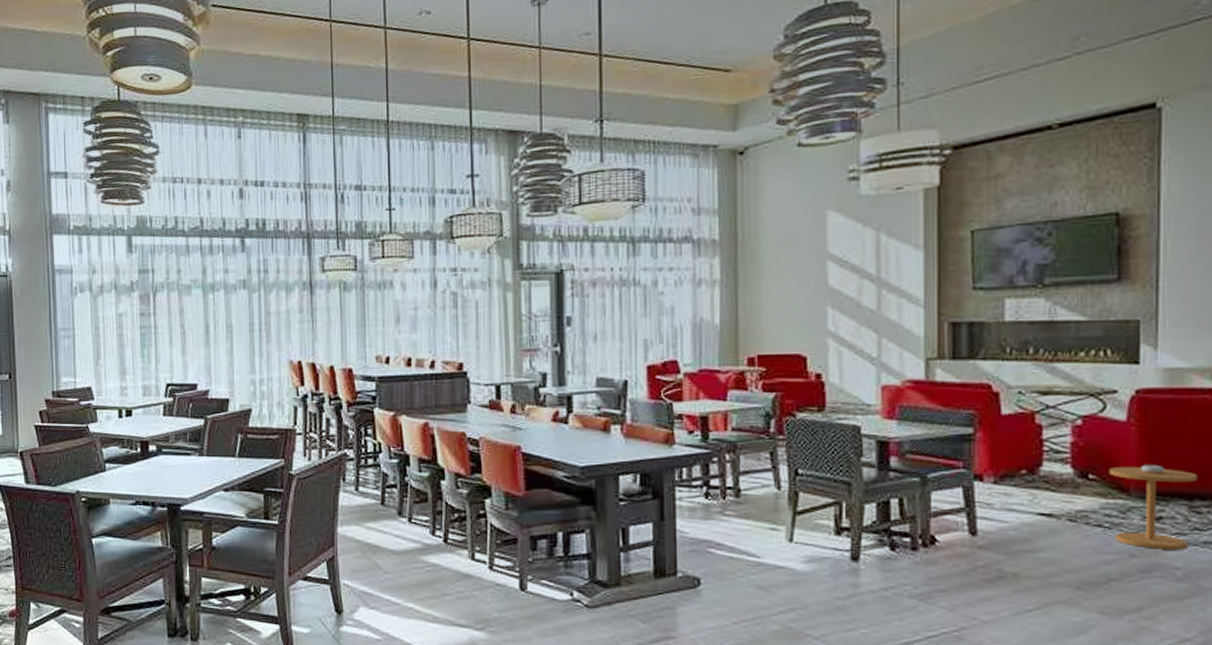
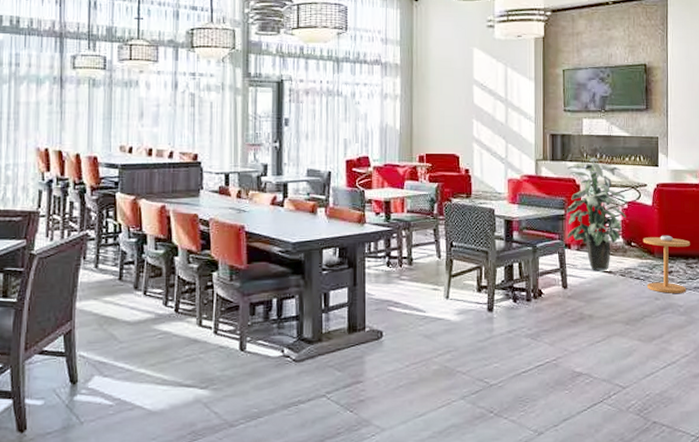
indoor plant: none [975,354,1079,514] -> present [566,158,626,271]

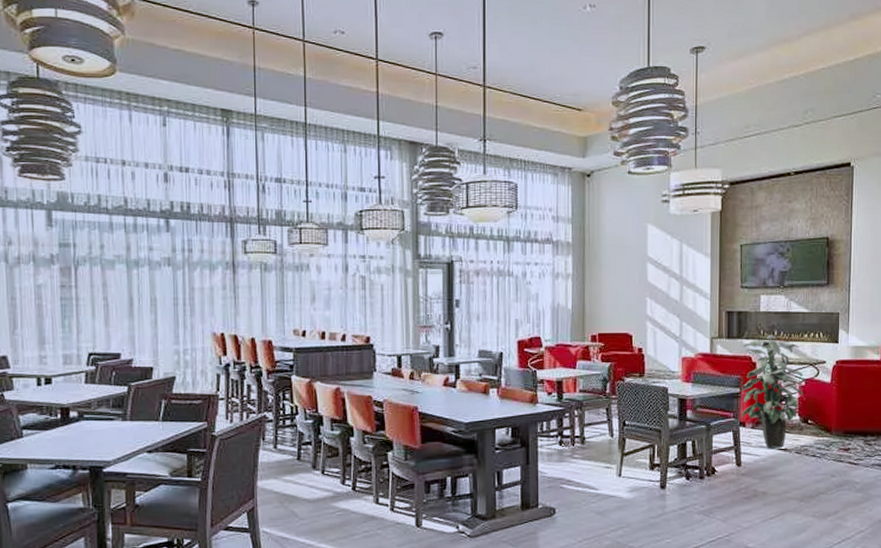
side table: present [643,235,691,293] -> none [820,412,870,471]

